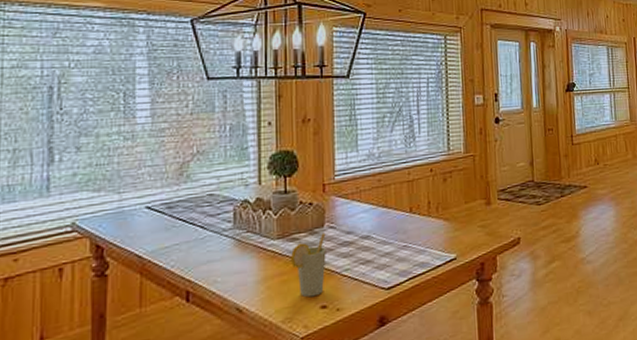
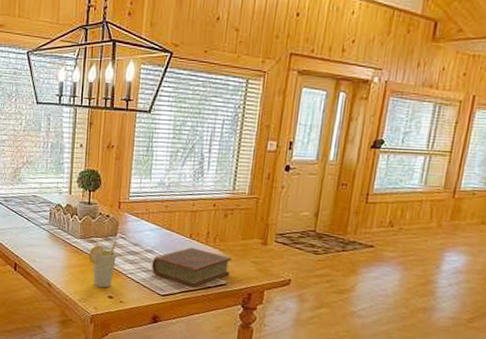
book: none [369,222,459,270] -> present [151,247,232,288]

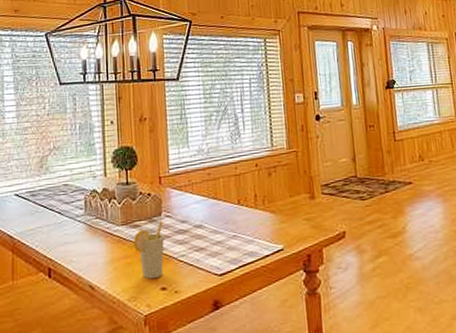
book: present [151,247,232,288] -> none [202,214,285,259]

